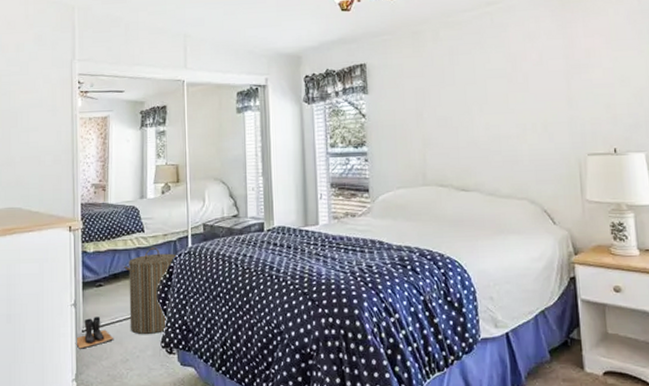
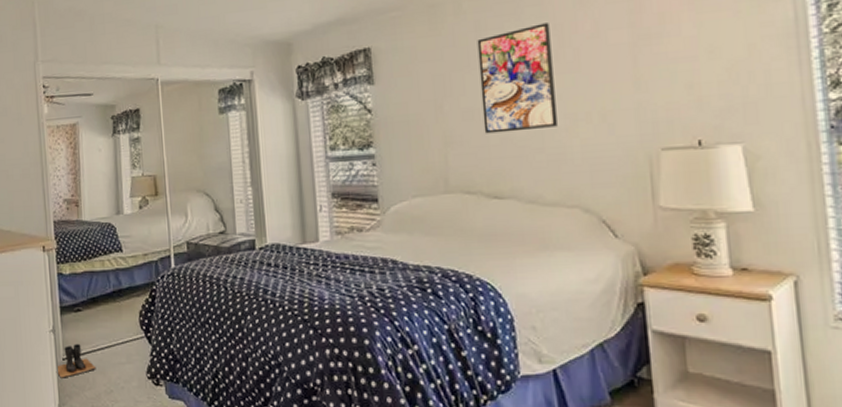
laundry hamper: present [124,247,178,334] -> none [103,268,161,363]
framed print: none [450,51,511,138] -> present [477,23,557,134]

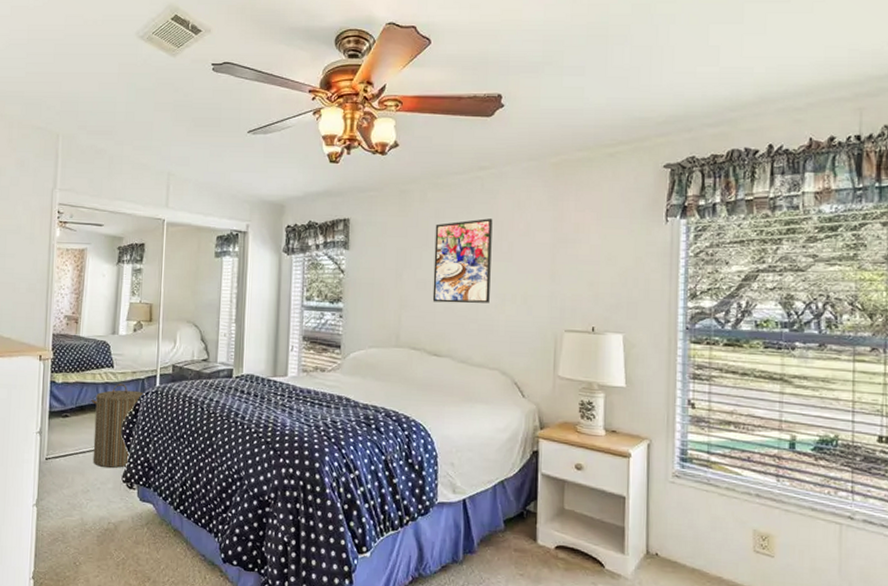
boots: present [56,344,97,378] -> none [38,446,77,476]
laundry hamper: none [103,268,161,363] -> present [91,383,145,468]

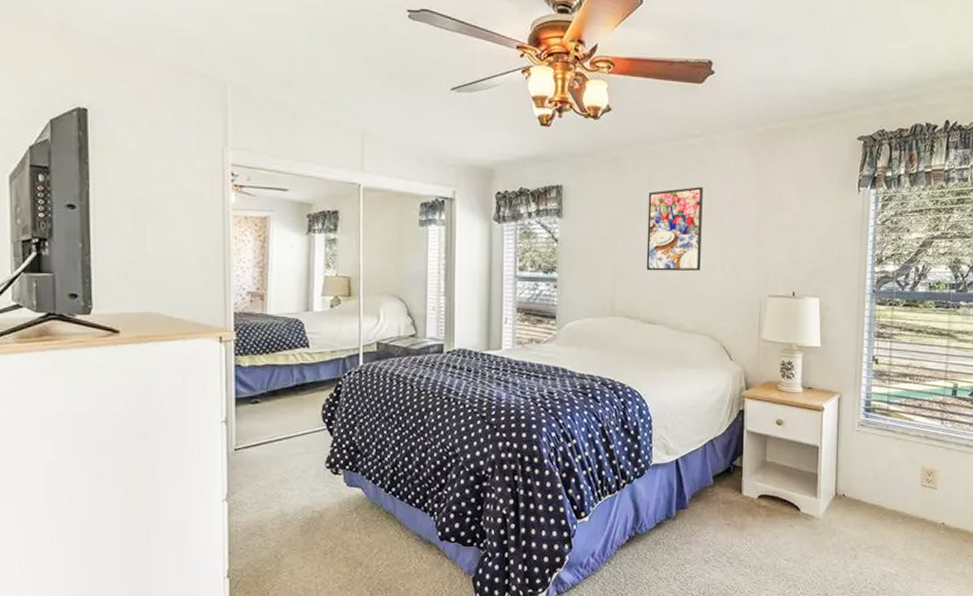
laundry hamper: present [91,383,145,468] -> none [285,364,347,454]

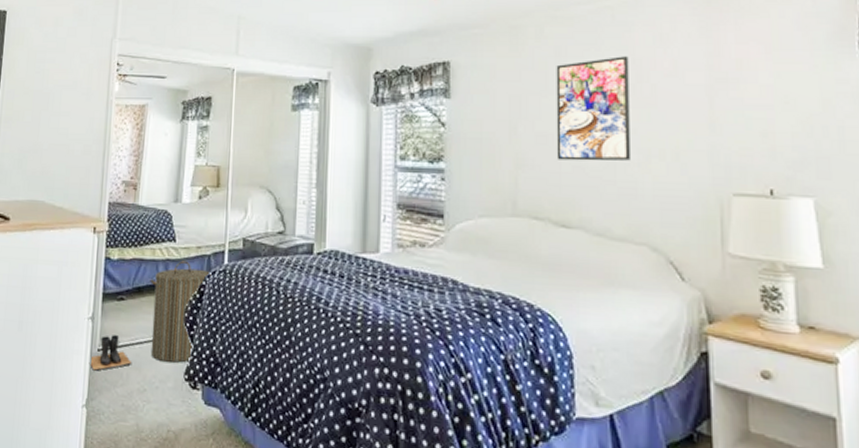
boots: none [226,435,272,468] -> present [89,335,132,371]
laundry hamper: none [285,364,347,454] -> present [150,260,211,363]

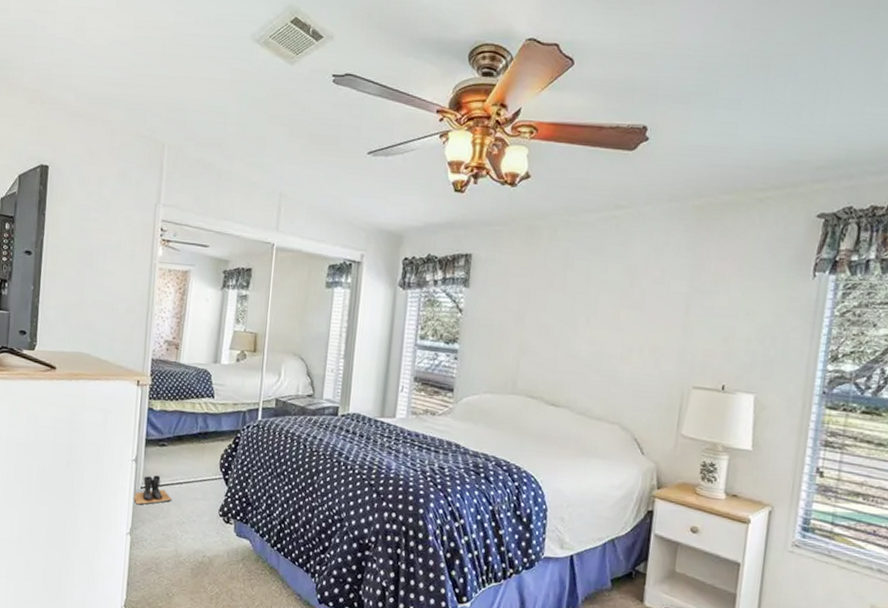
laundry hamper: present [150,260,211,363] -> none [189,415,246,501]
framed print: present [556,56,630,161] -> none [554,262,626,354]

